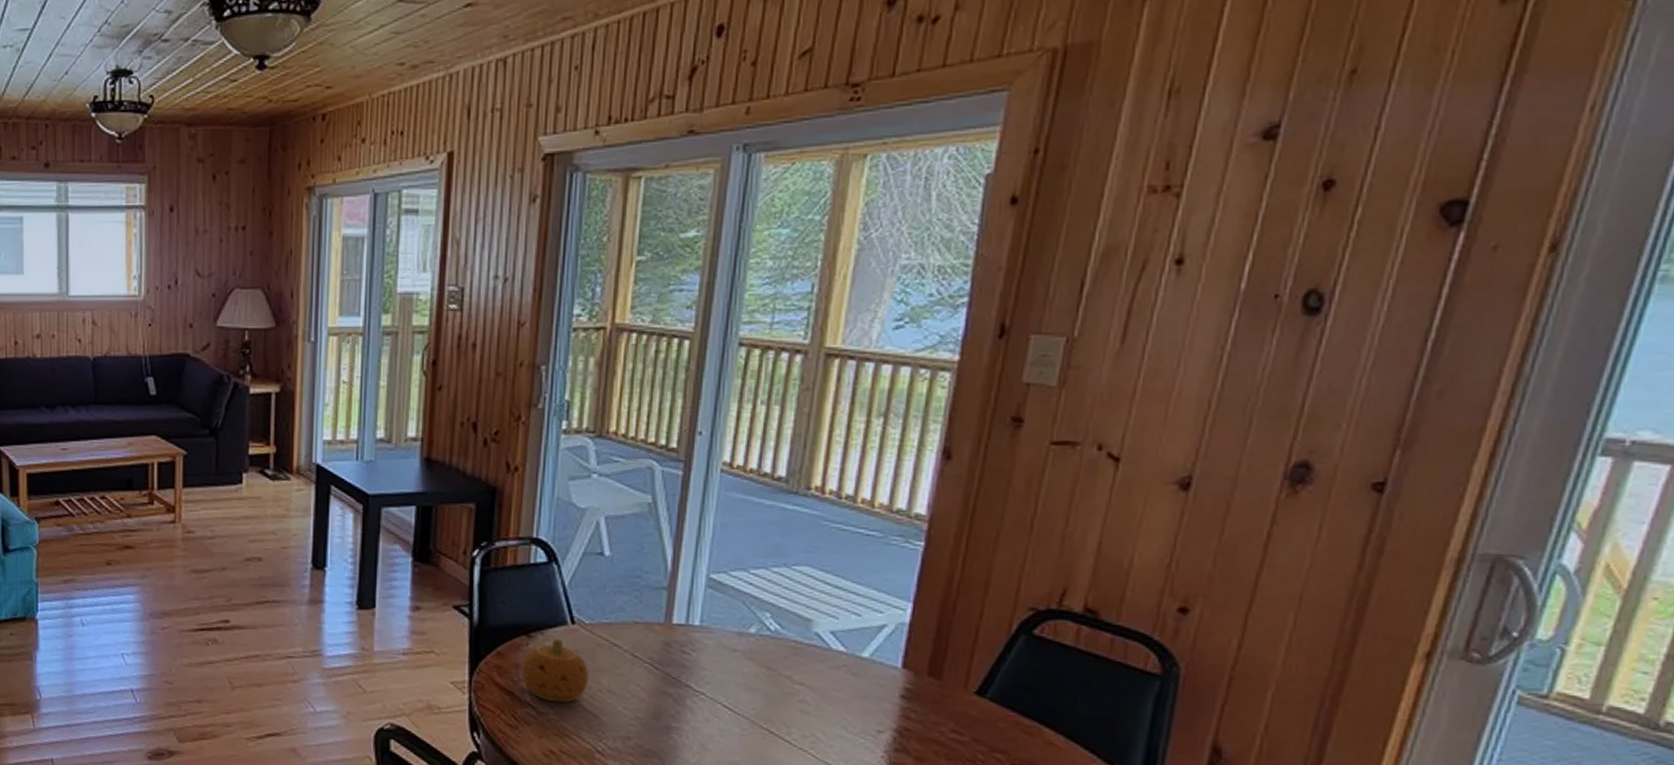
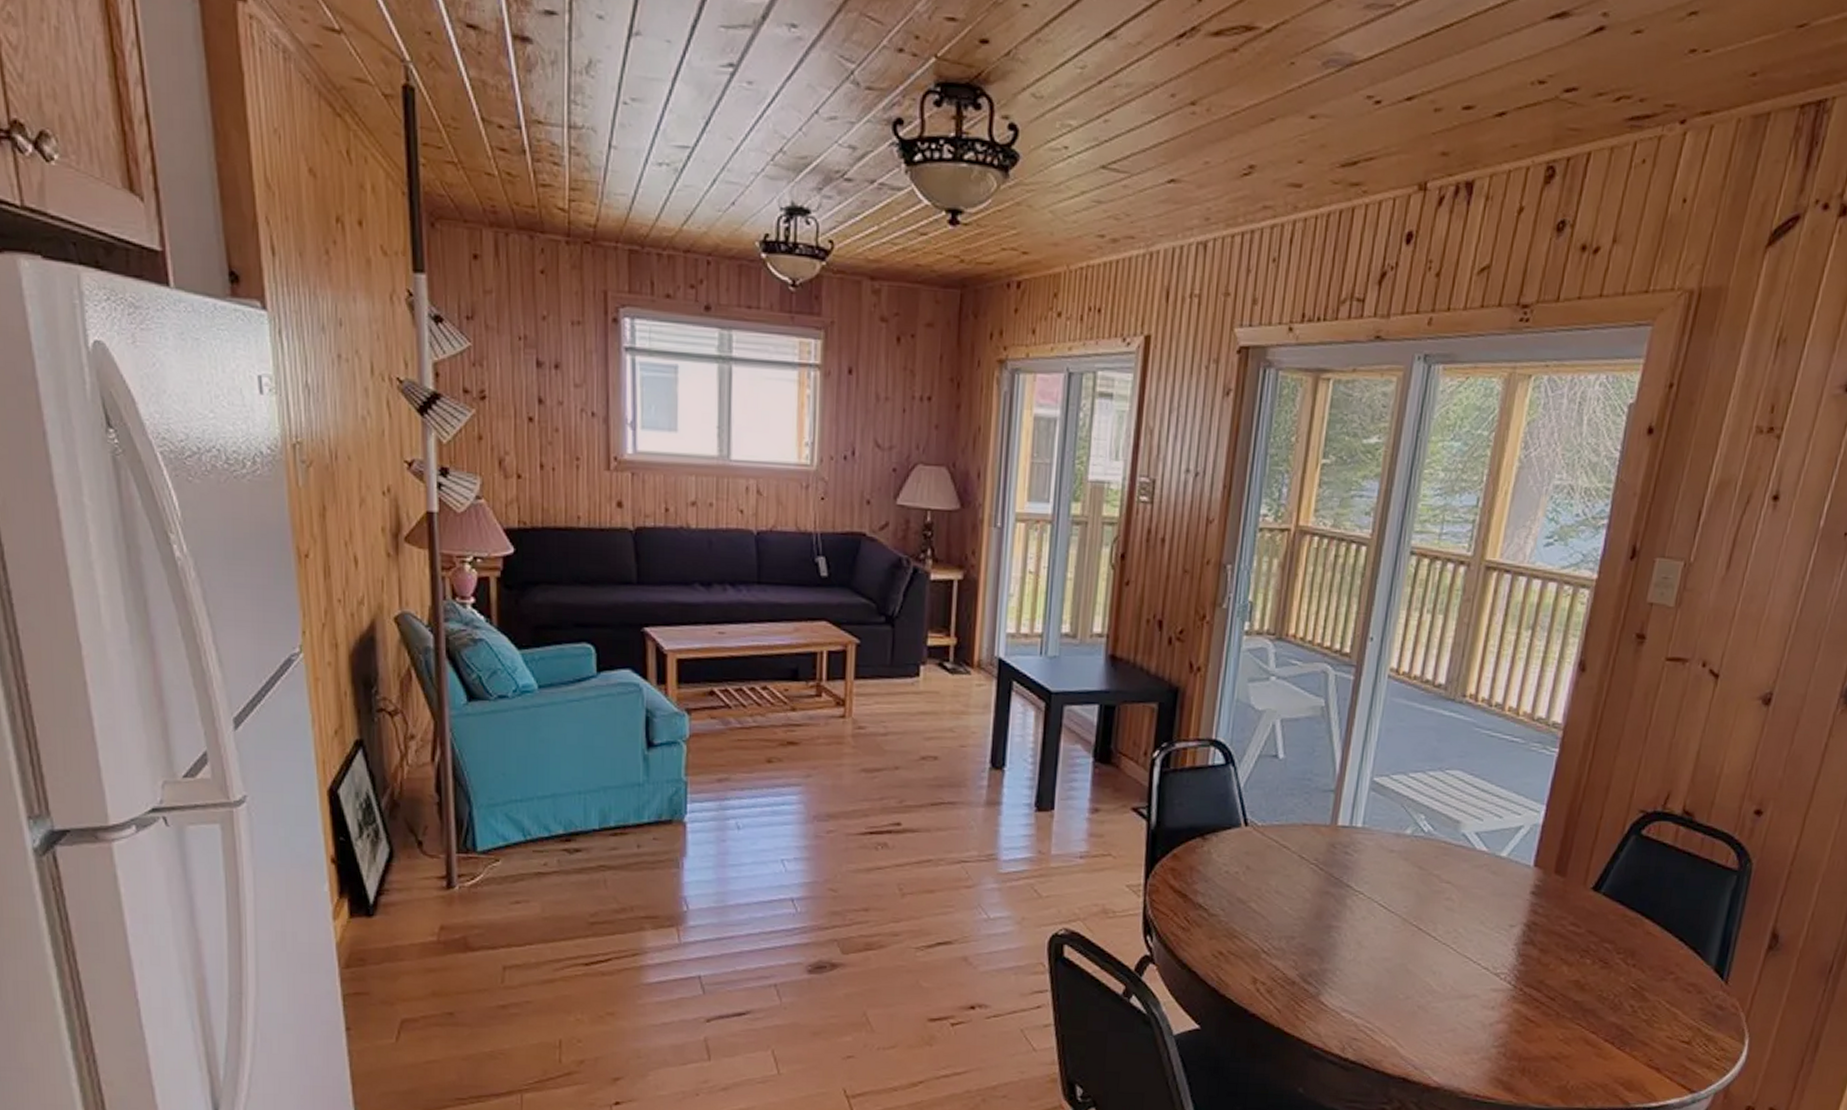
fruit: present [521,638,589,703] -> none [1195,840,1259,905]

